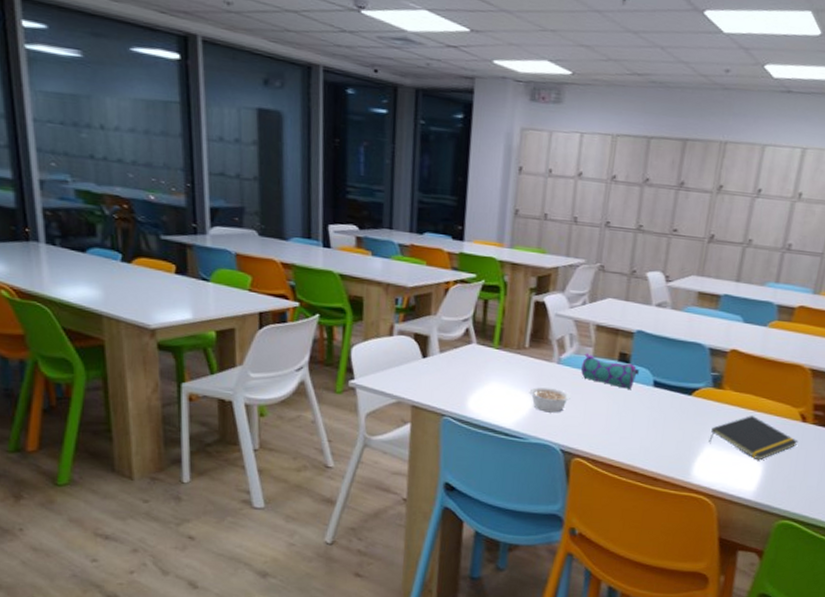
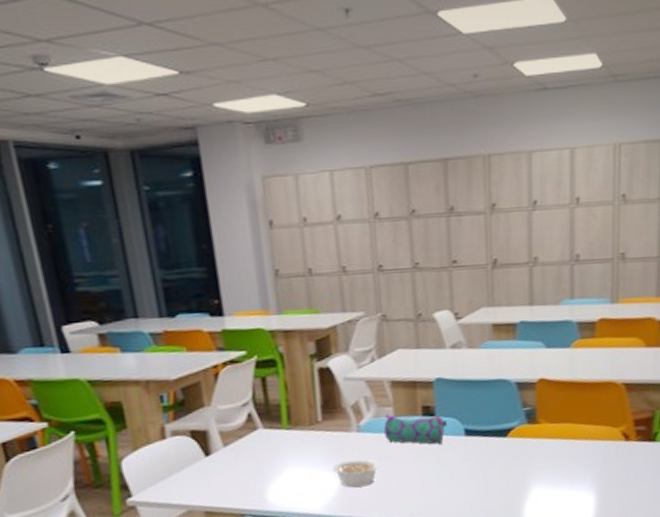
notepad: present [709,416,798,461] -> none [534,445,626,491]

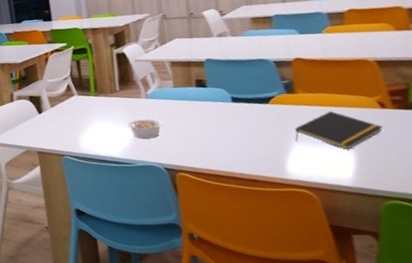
pencil case: present [384,414,447,445] -> none [166,85,216,109]
notepad: none [534,445,626,491] -> present [295,111,383,150]

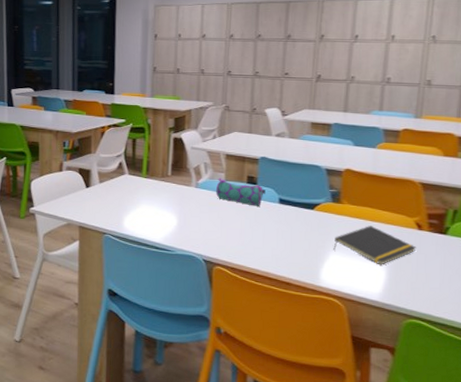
legume: present [127,118,163,139] -> none [173,208,209,229]
pencil case: none [166,85,216,109] -> present [216,178,265,206]

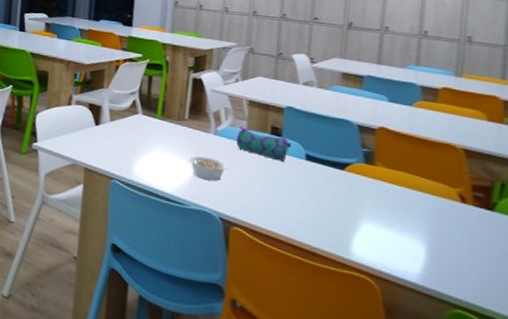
legume: none [173,208,209,229] -> present [189,156,227,182]
notepad: present [333,226,417,265] -> none [366,193,461,241]

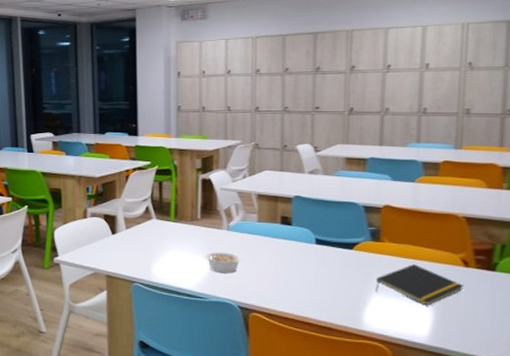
pencil case: present [236,126,291,162] -> none [249,219,301,248]
notepad: none [366,193,461,241] -> present [375,264,464,306]

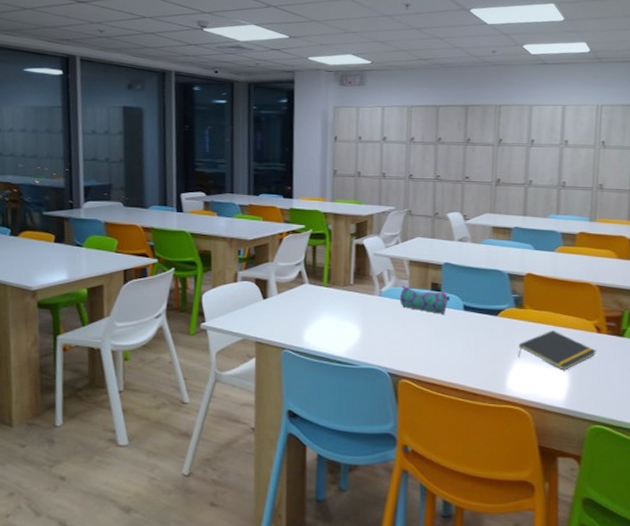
legume: present [205,252,242,274] -> none [356,318,393,340]
pencil case: none [249,219,301,248] -> present [400,285,450,314]

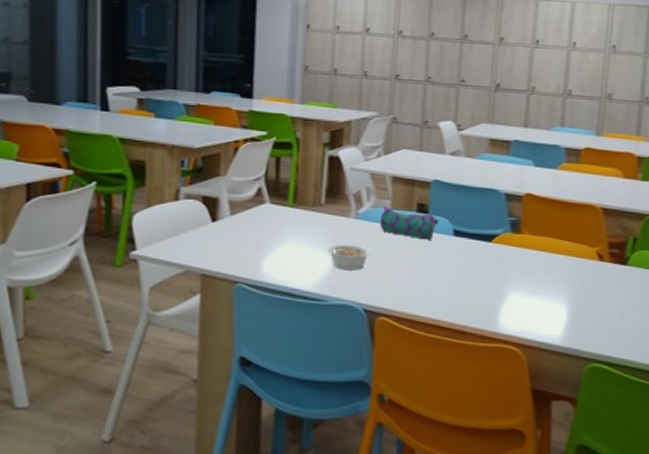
legume: none [356,318,393,340] -> present [327,245,371,271]
notepad: present [518,331,597,371] -> none [512,259,598,304]

